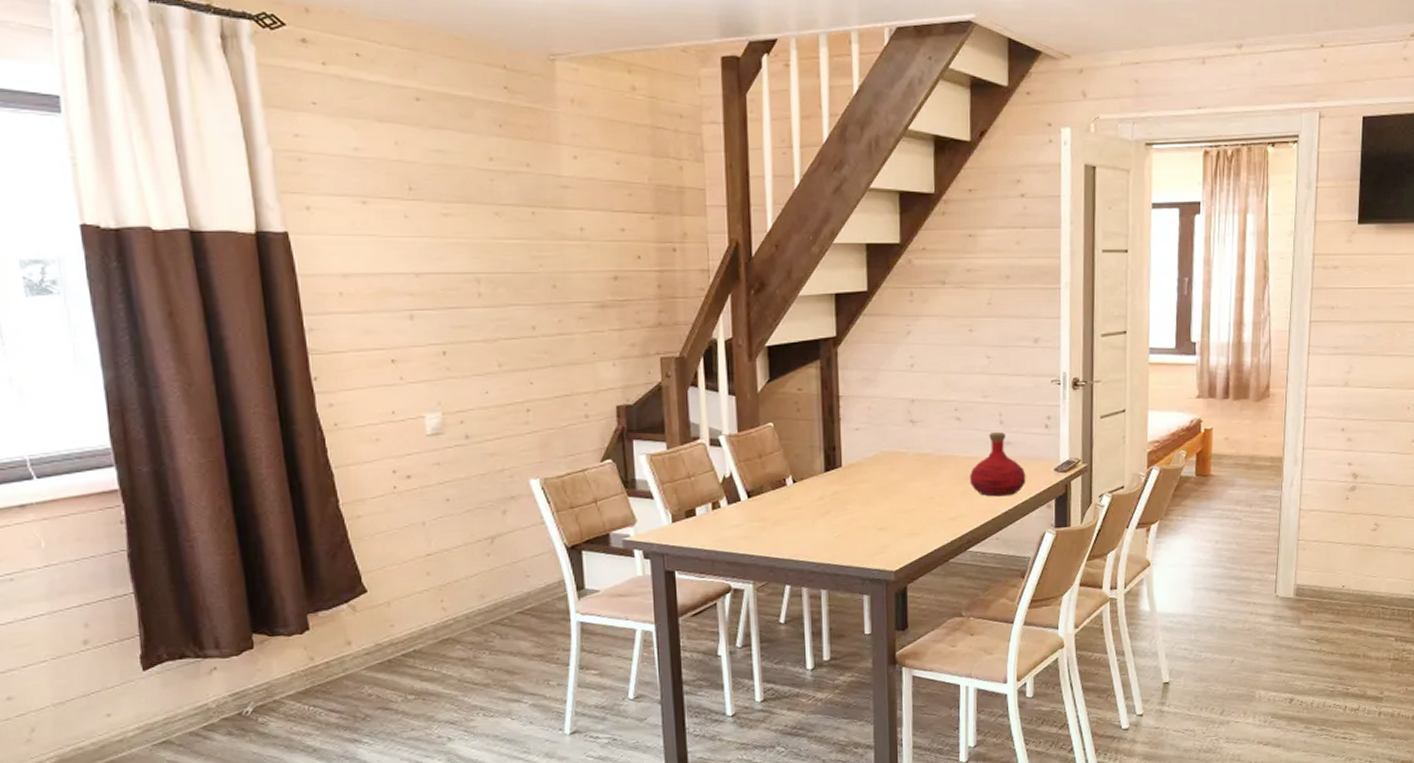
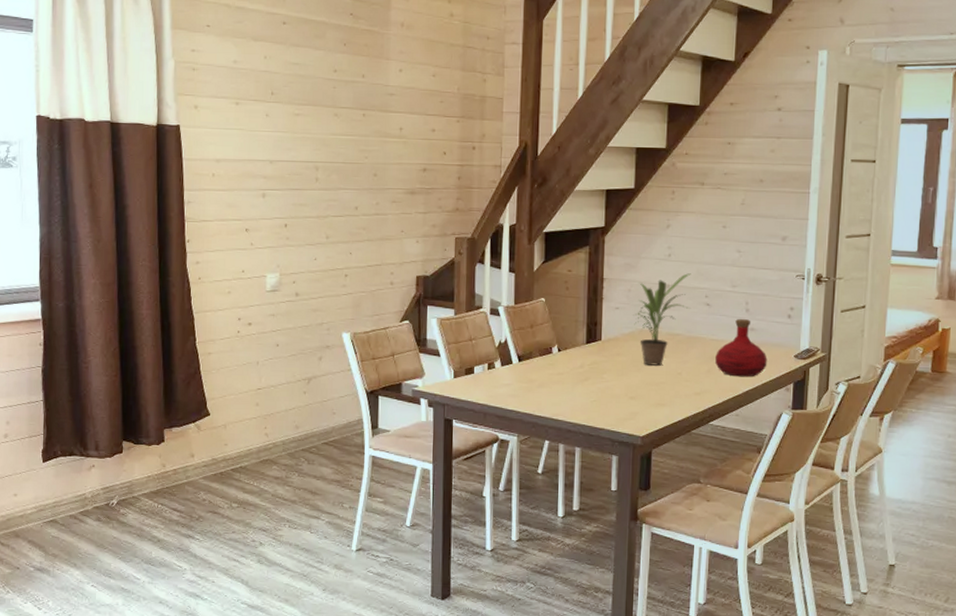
potted plant: none [876,385,939,491] -> present [633,273,691,366]

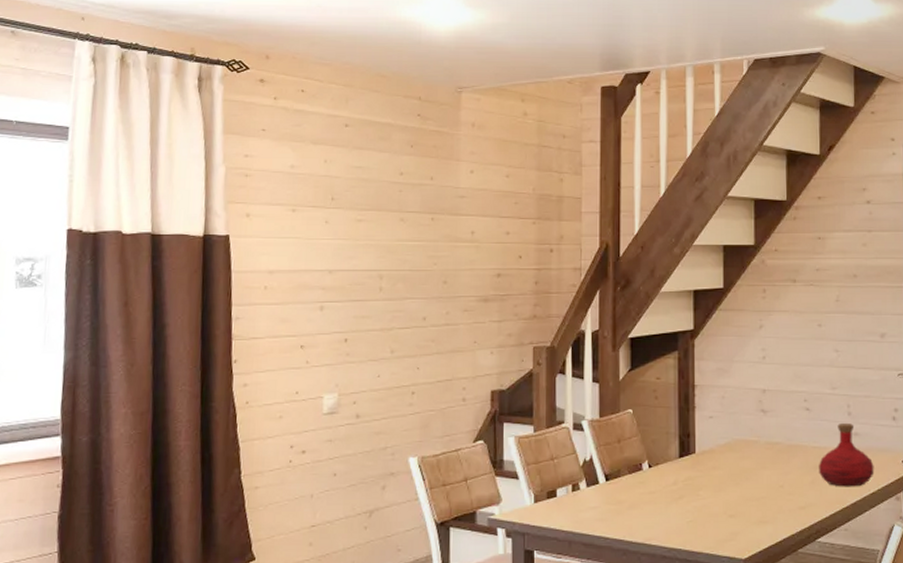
potted plant: present [633,273,691,366] -> none [728,376,789,479]

